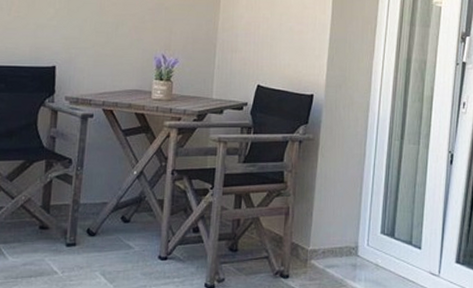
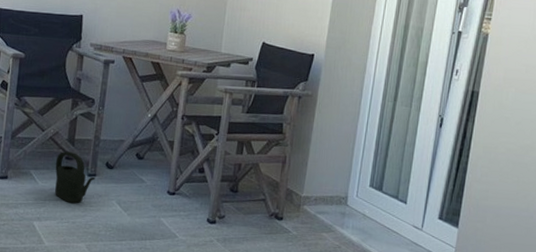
watering can: none [27,219,75,279] -> present [55,151,95,204]

